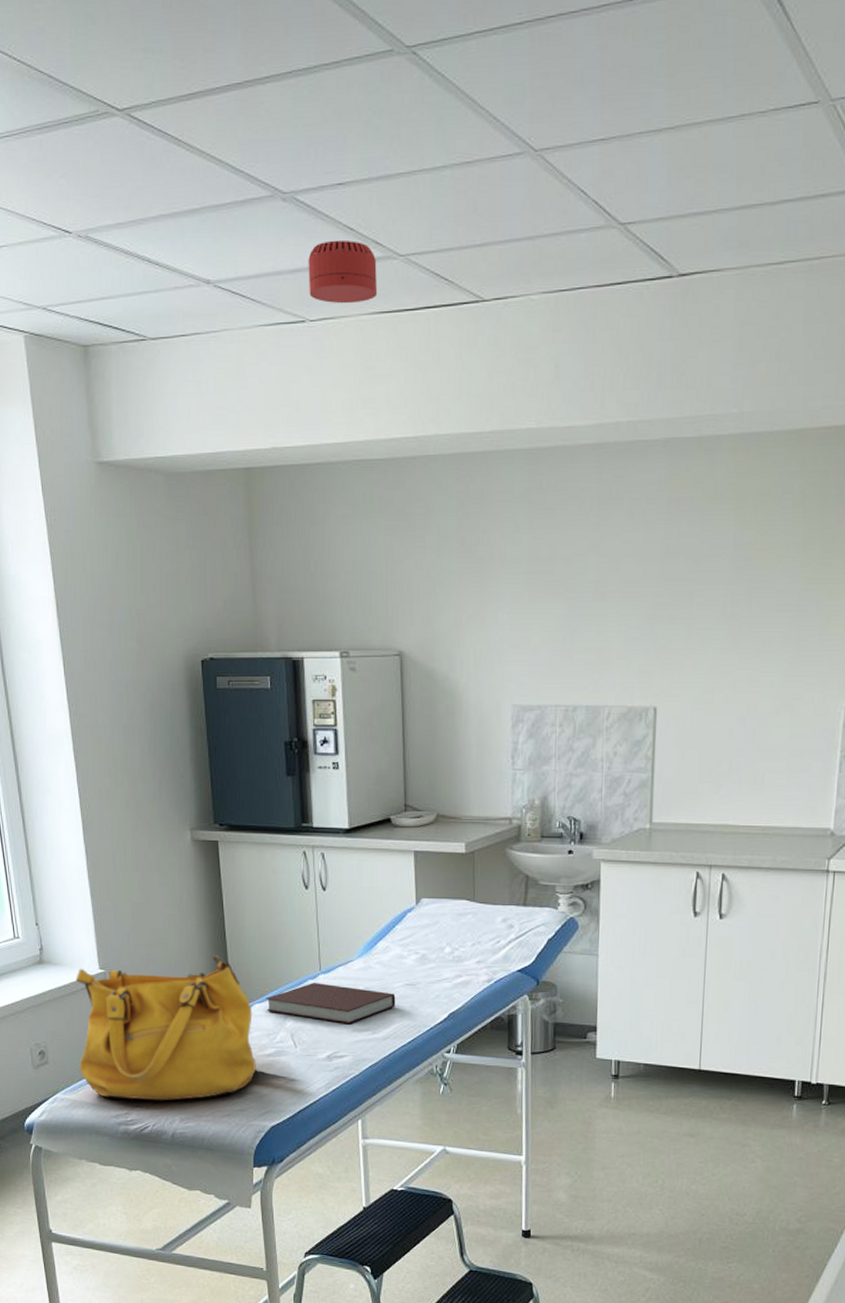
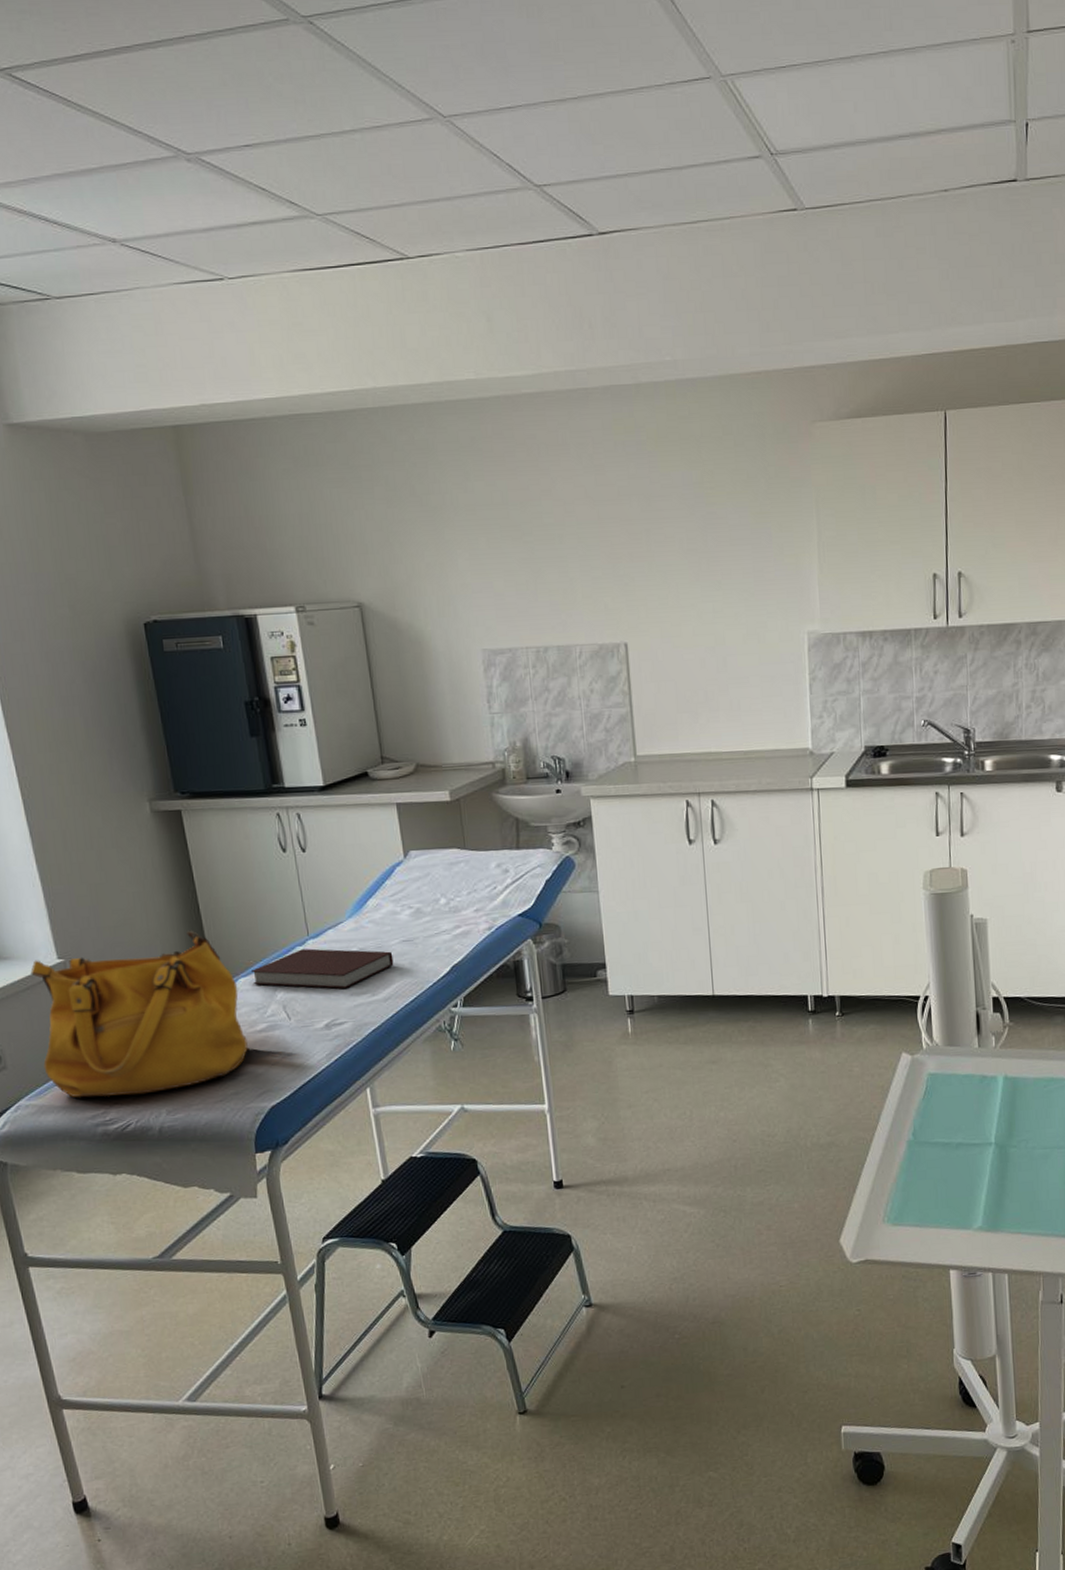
smoke detector: present [308,239,378,304] -> none [220,199,298,262]

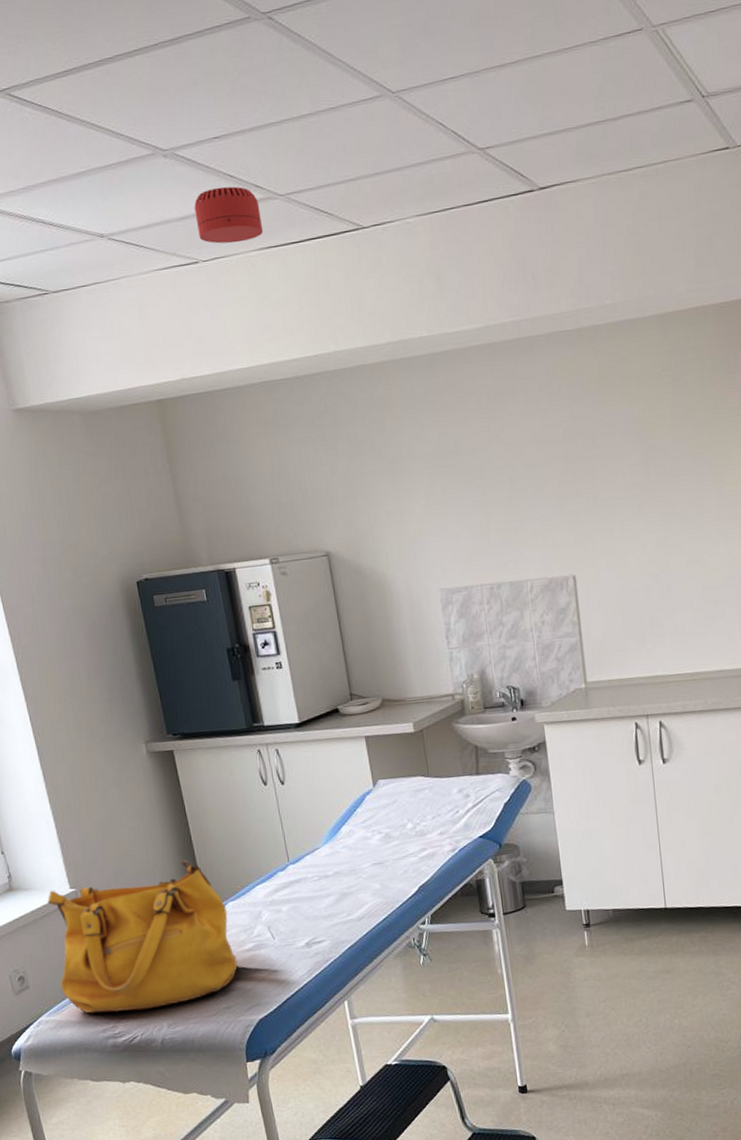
smoke detector: none [220,199,298,262] -> present [194,186,264,244]
notebook: present [251,948,394,989] -> none [239,873,366,910]

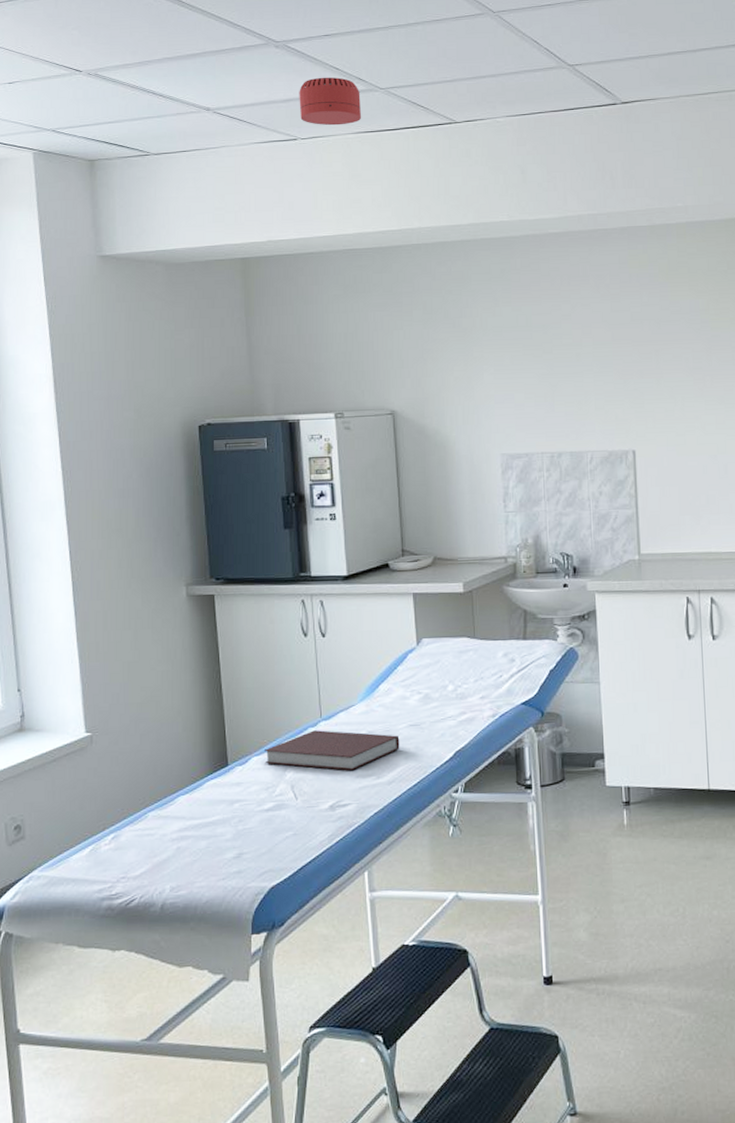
handbag: present [47,859,238,1014] -> none [59,708,254,871]
notebook: none [239,873,366,910] -> present [265,730,400,771]

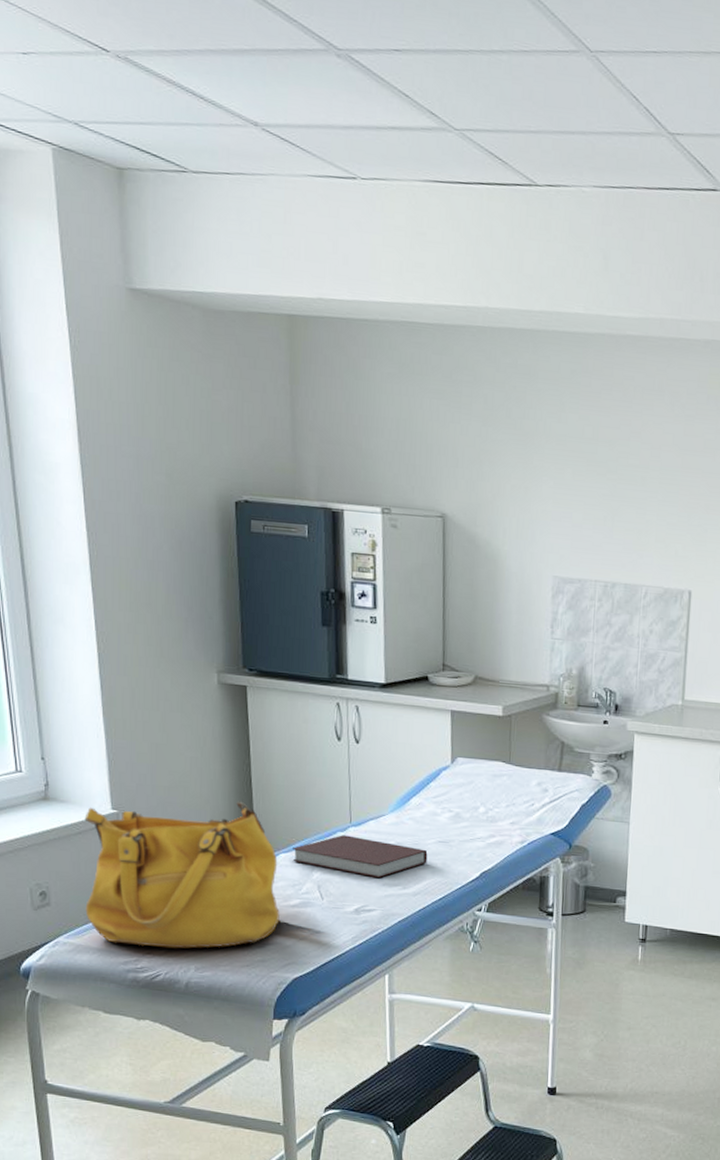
handbag: none [59,708,254,871] -> present [84,801,280,949]
smoke detector: present [299,77,362,126] -> none [361,103,432,169]

